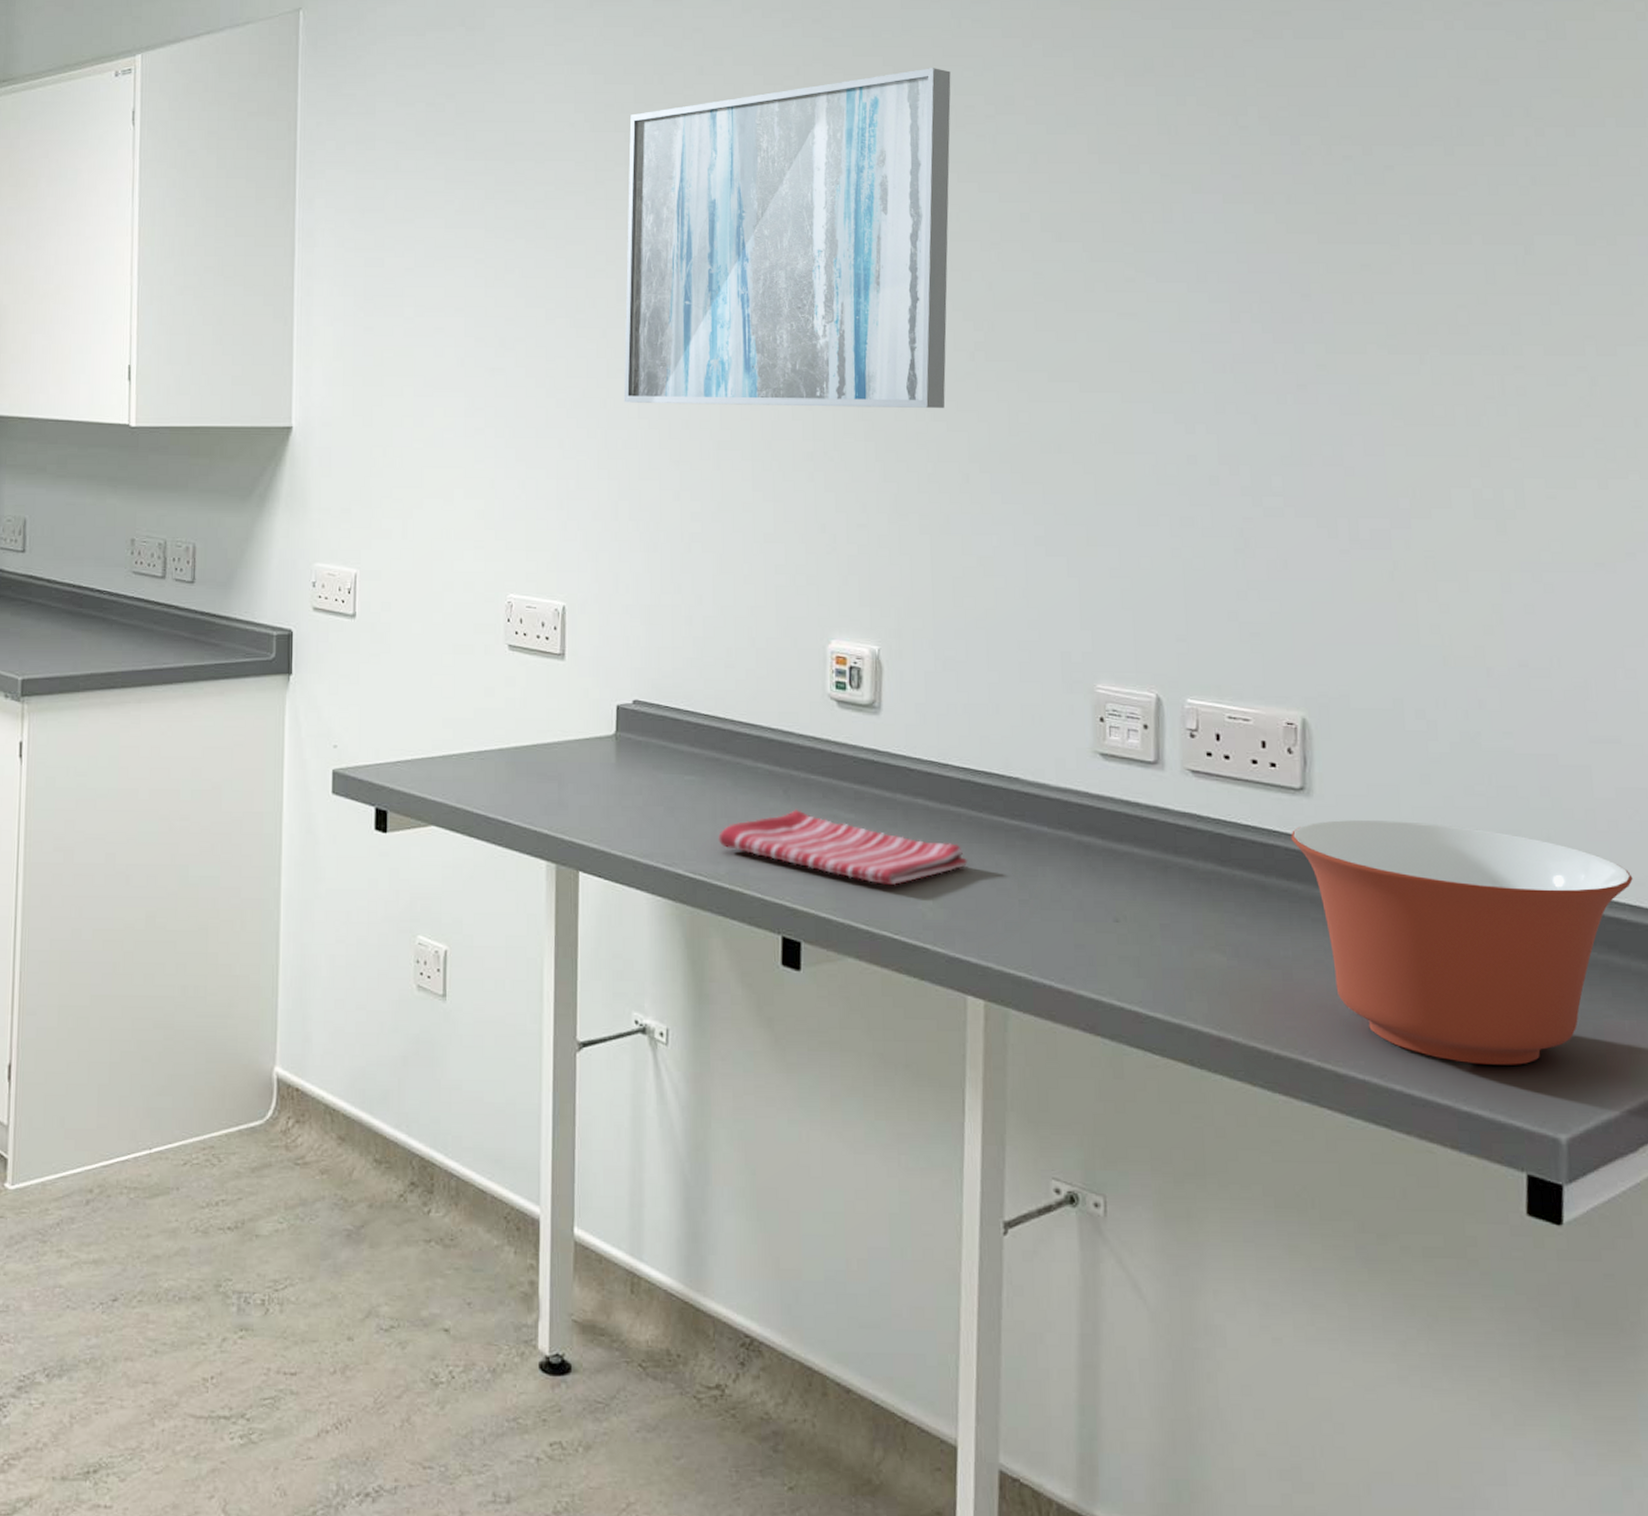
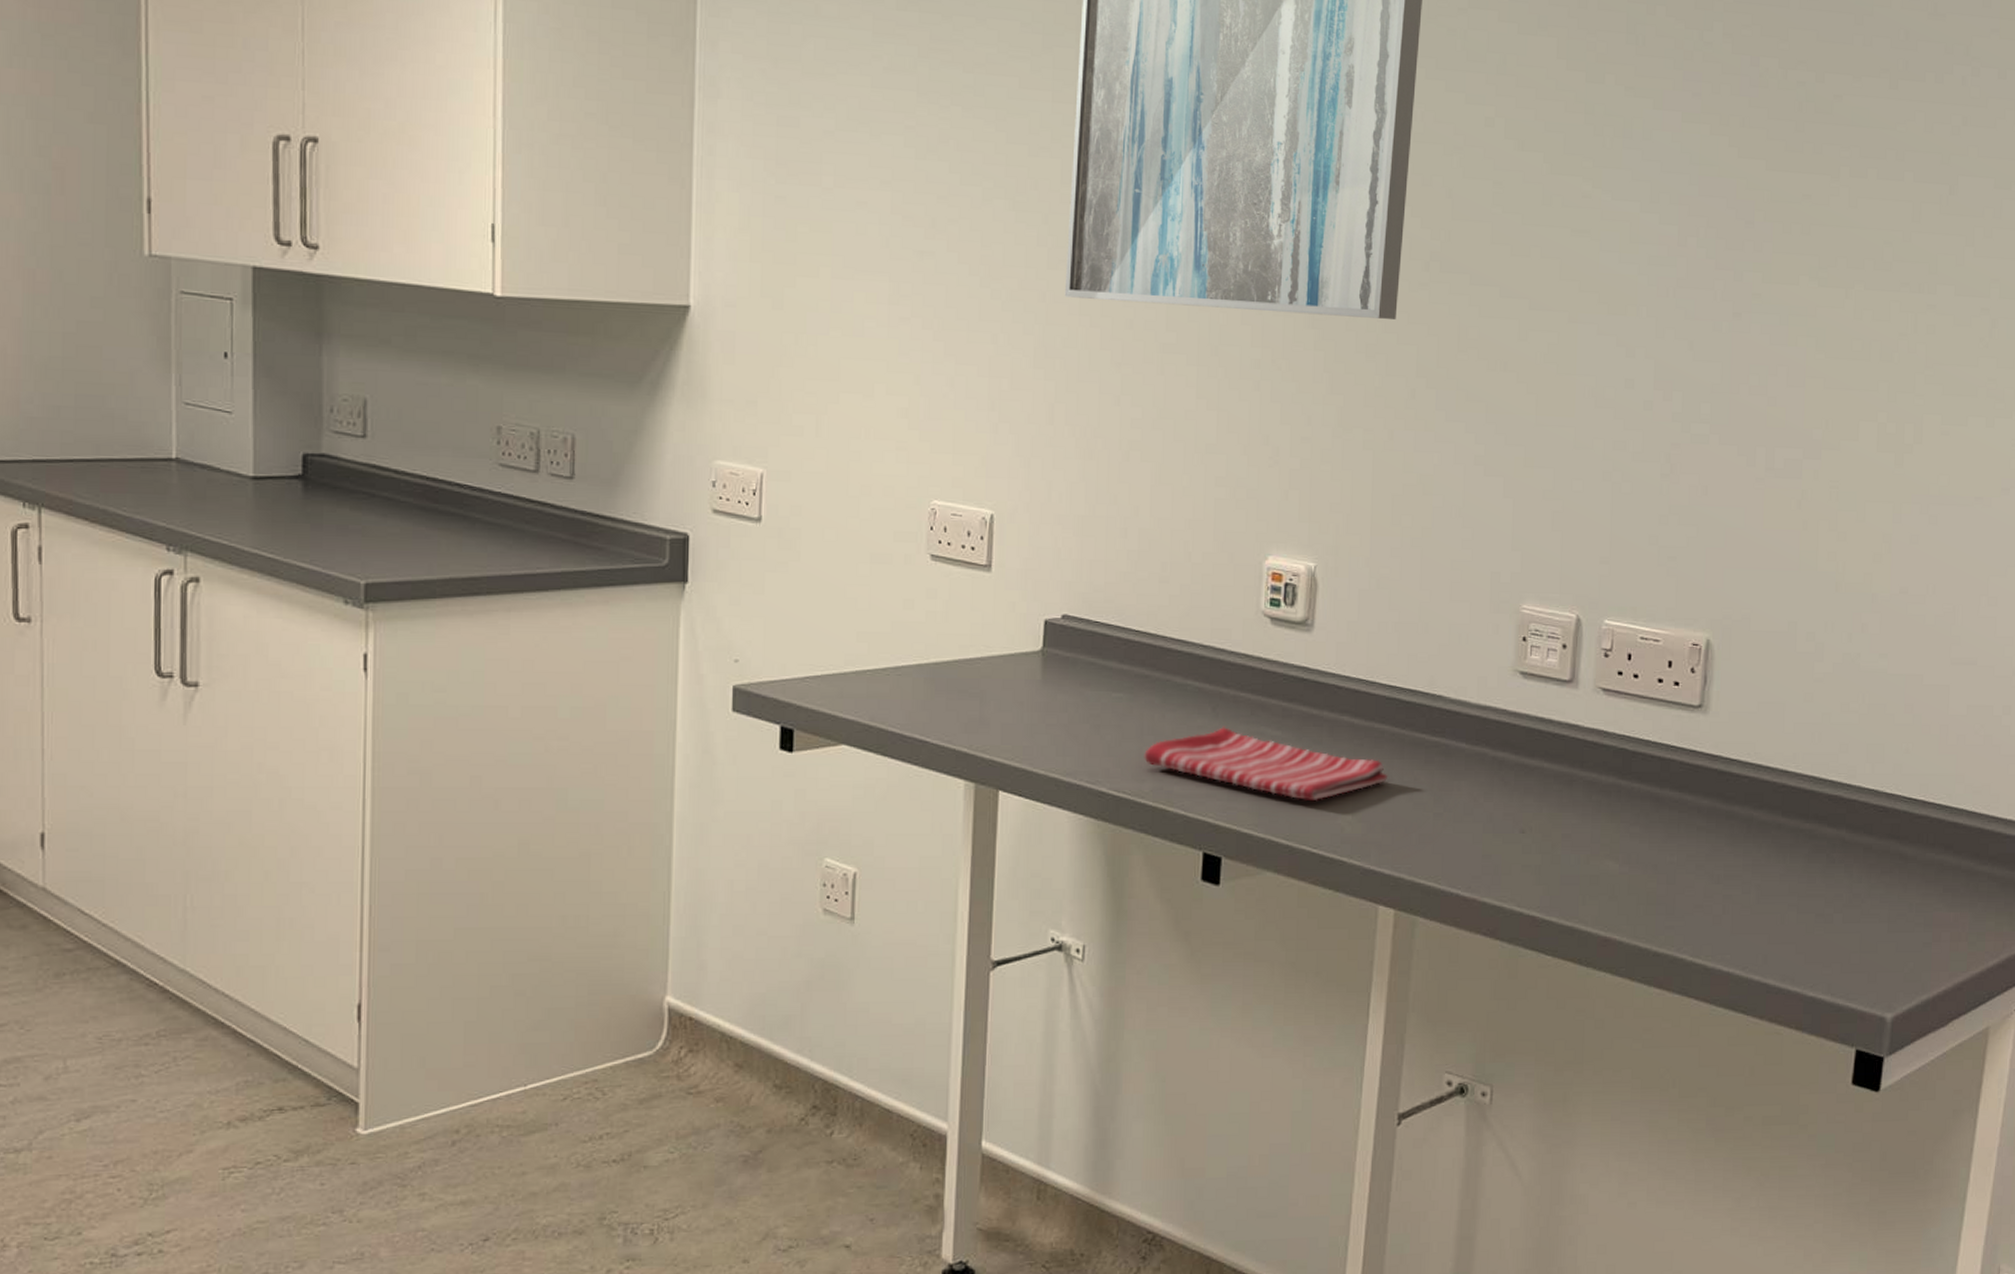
mixing bowl: present [1291,819,1633,1065] -> none [1686,734,1972,955]

